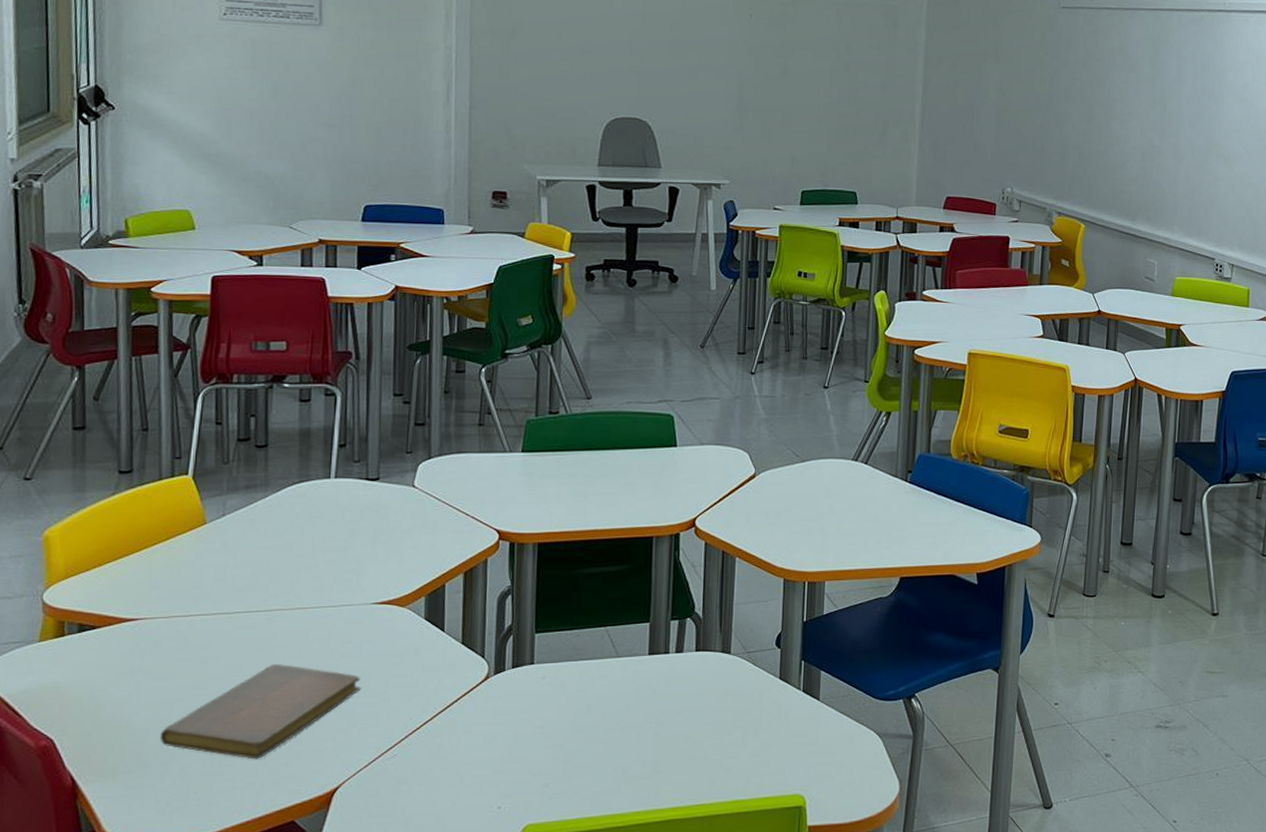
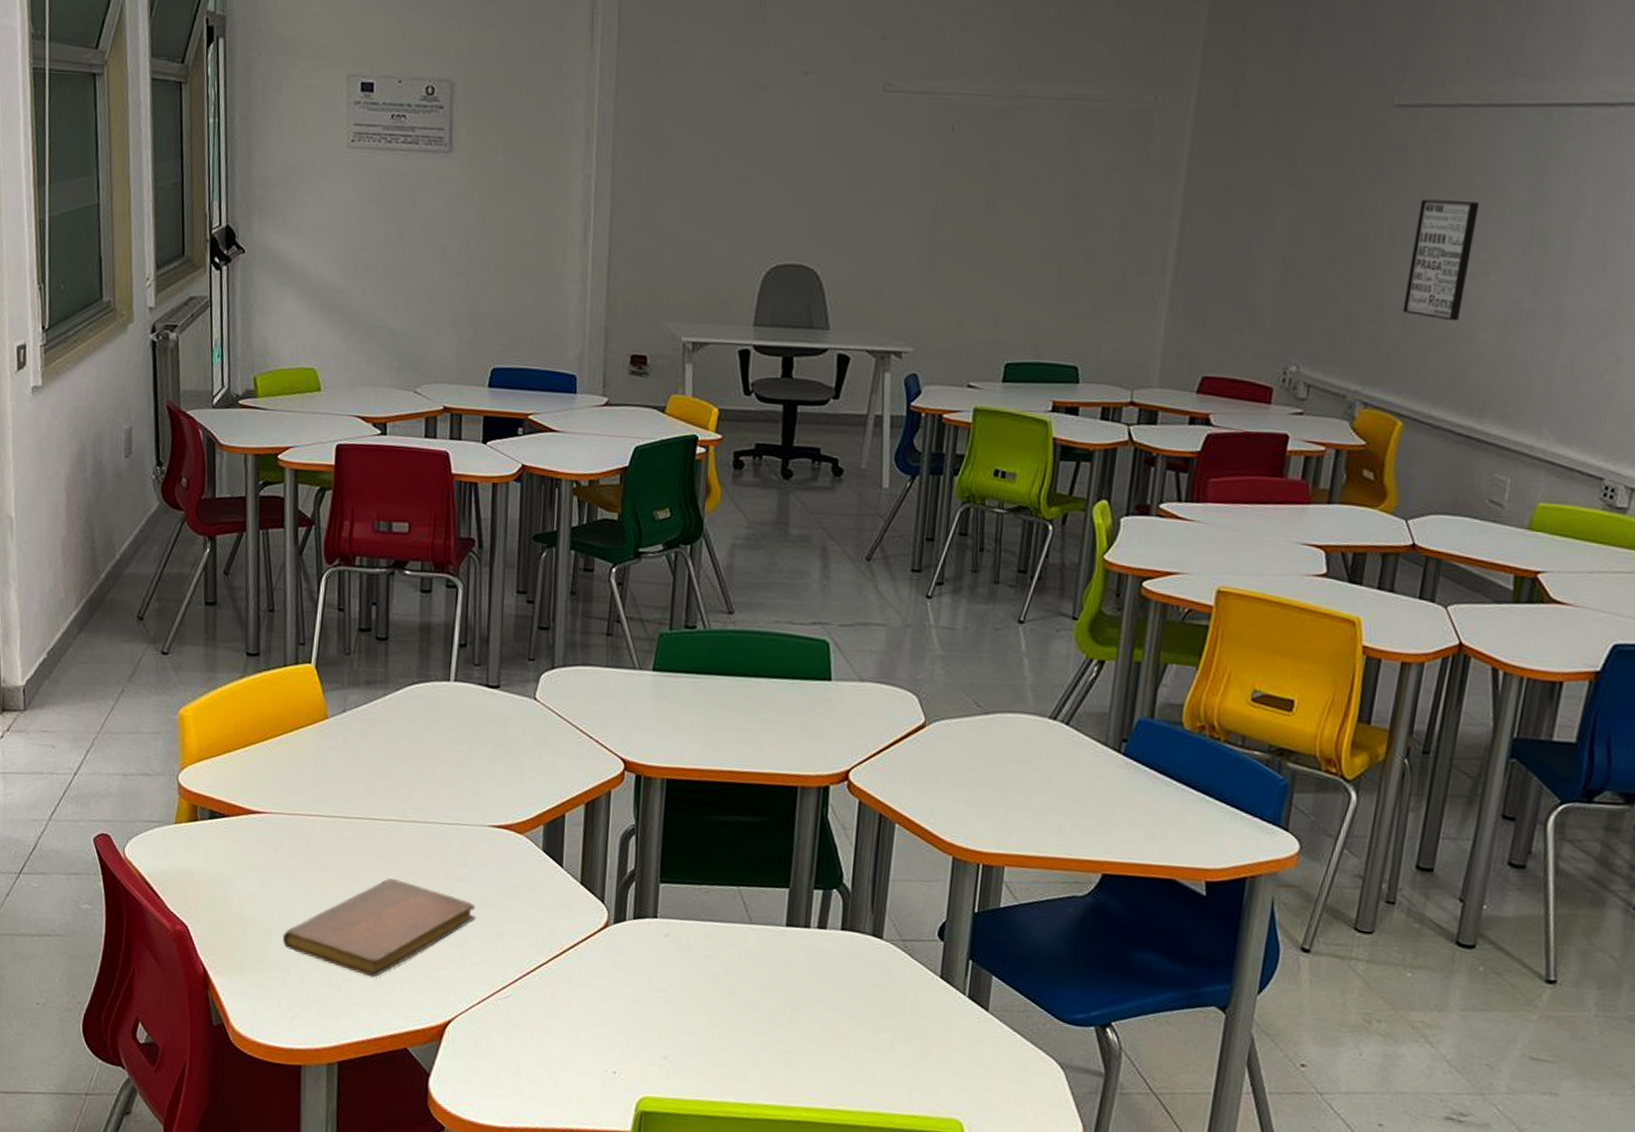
wall art: none [1078,71,1121,155] -> present [1402,199,1480,322]

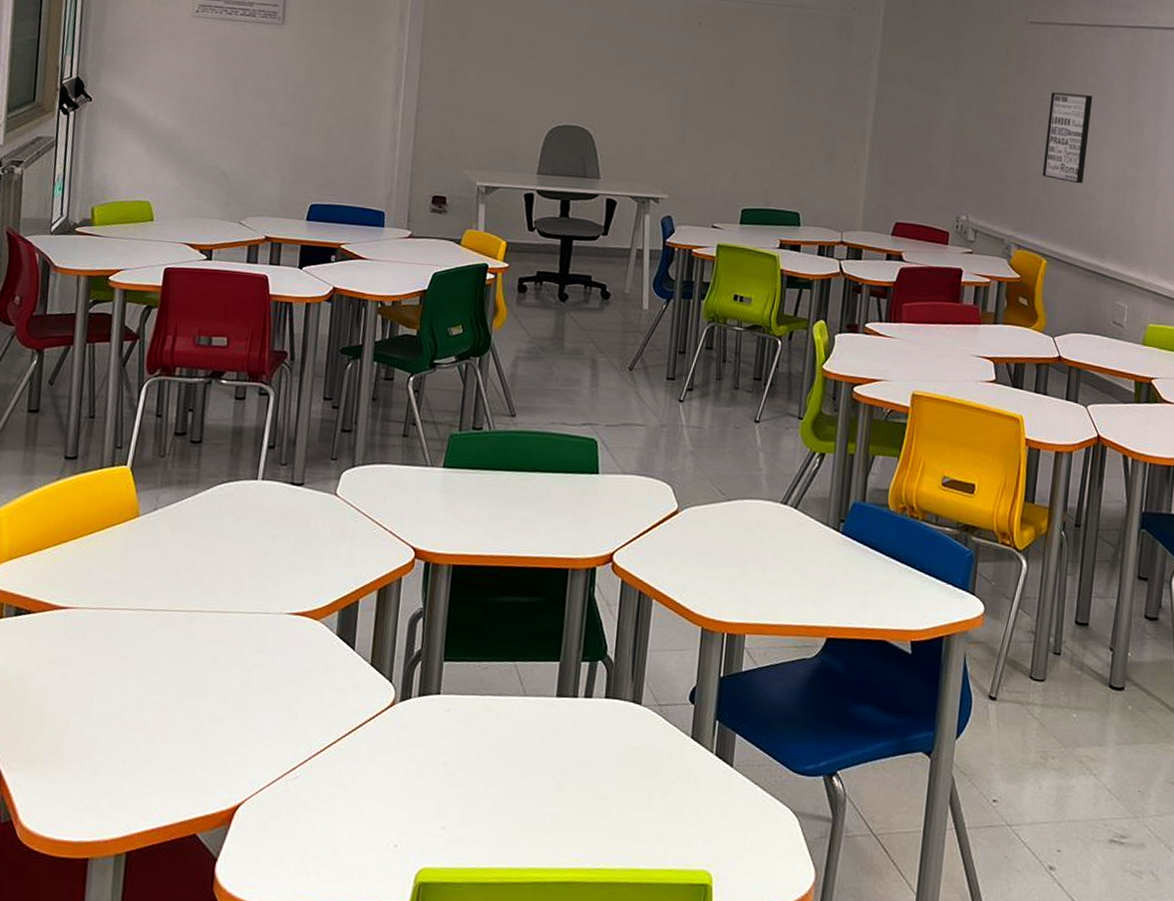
notebook: present [282,878,476,978] -> none [79,667,270,765]

